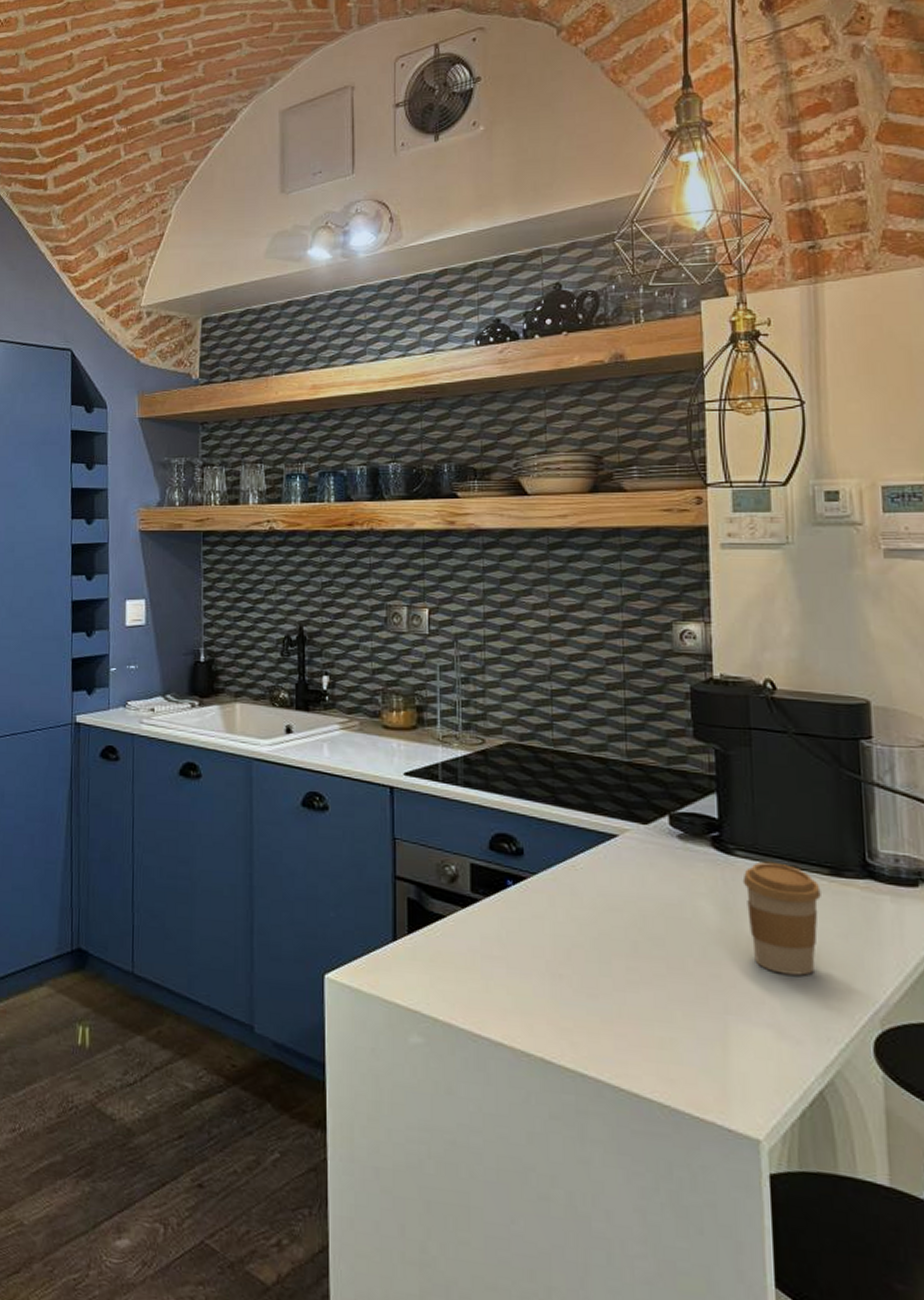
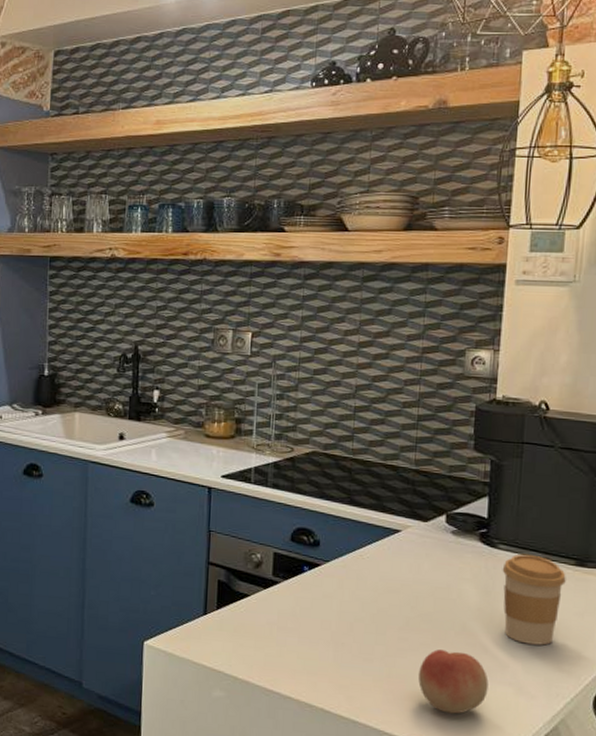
fruit: none [656,982,742,1065] -> present [418,649,489,714]

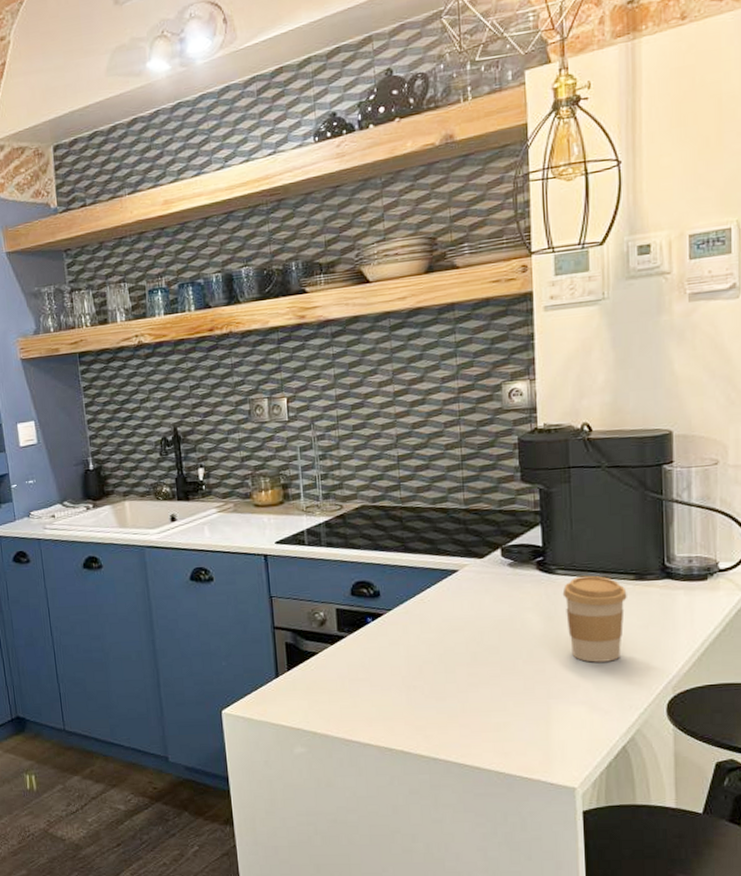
fruit: present [418,649,489,714] -> none [492,678,562,739]

